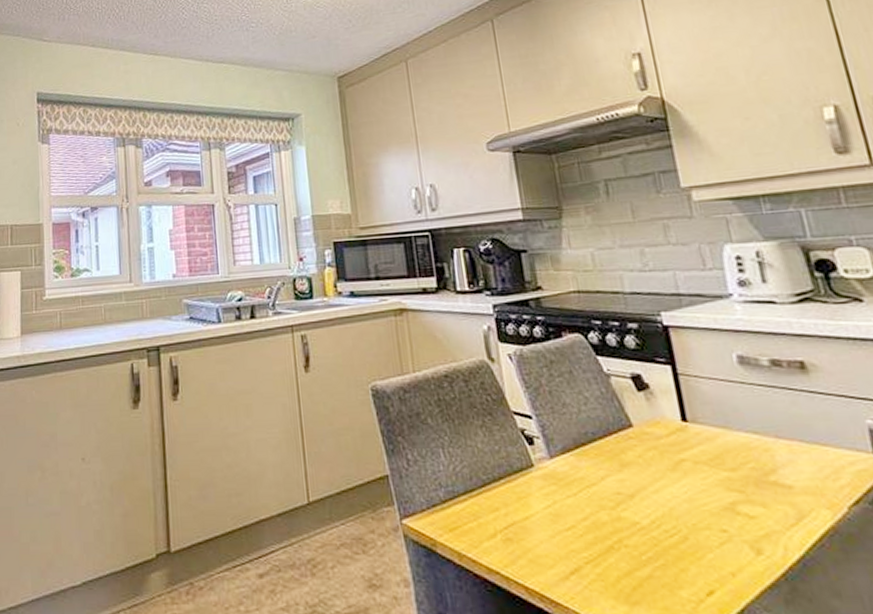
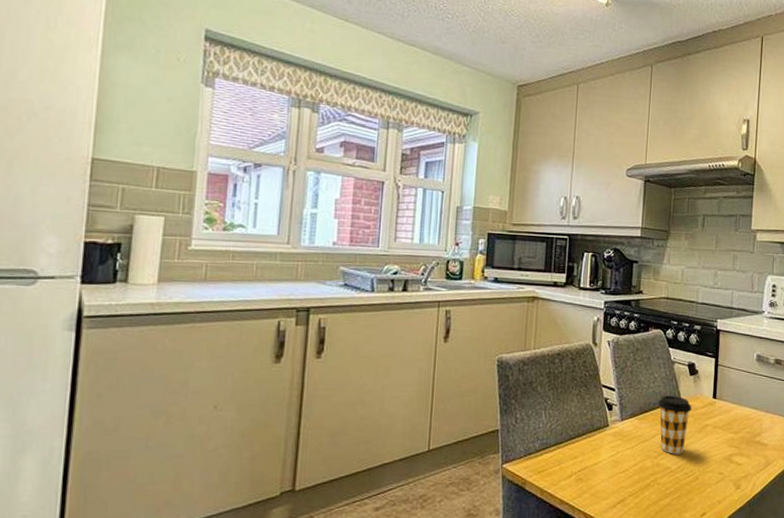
coffee cup: none [598,420,655,503] -> present [658,395,692,454]

